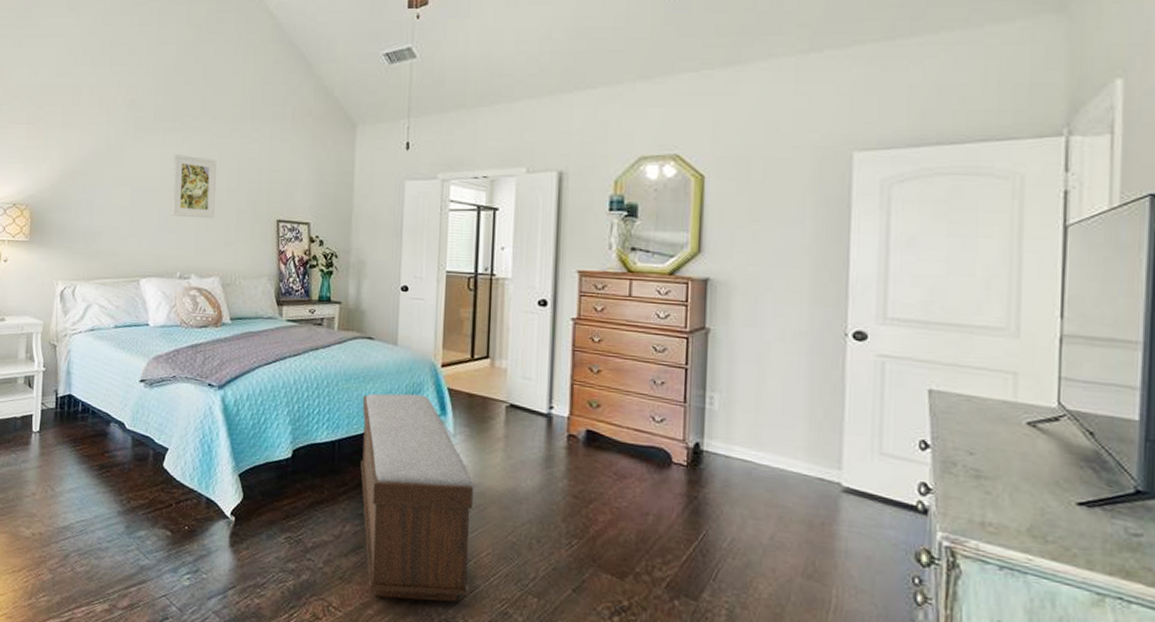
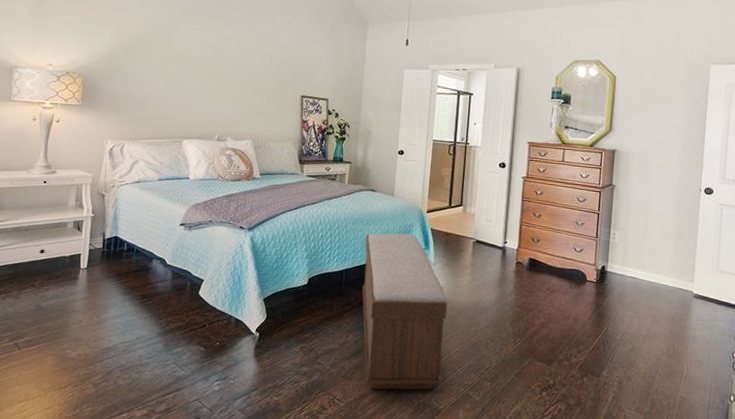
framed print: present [171,155,217,219] -> none [212,38,252,93]

